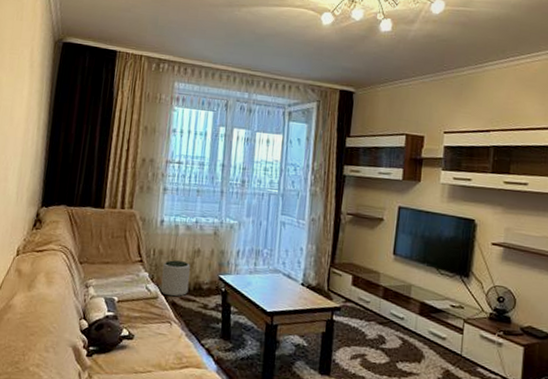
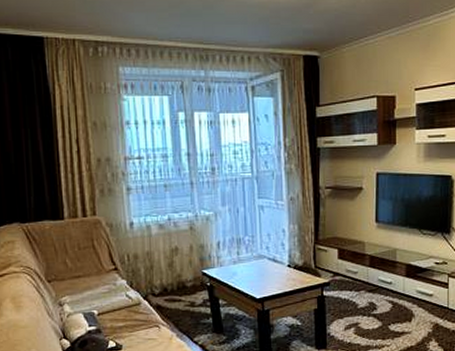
plant pot: present [160,260,190,297] -> none [140,262,172,300]

